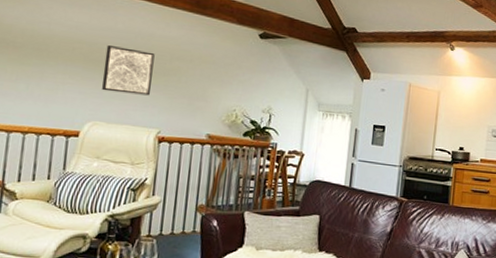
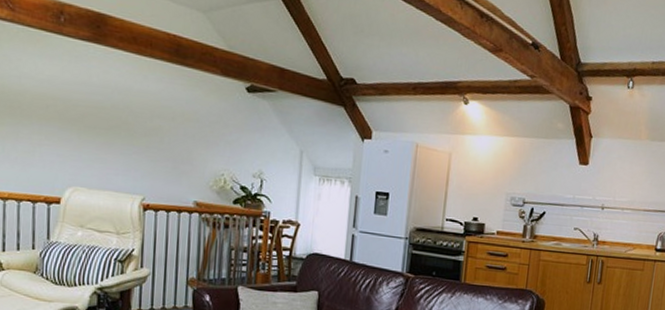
wall art: present [102,45,155,96] -> none [79,102,134,159]

